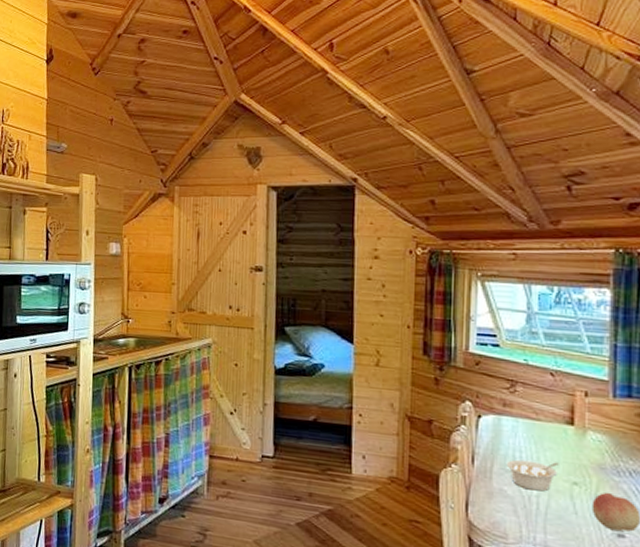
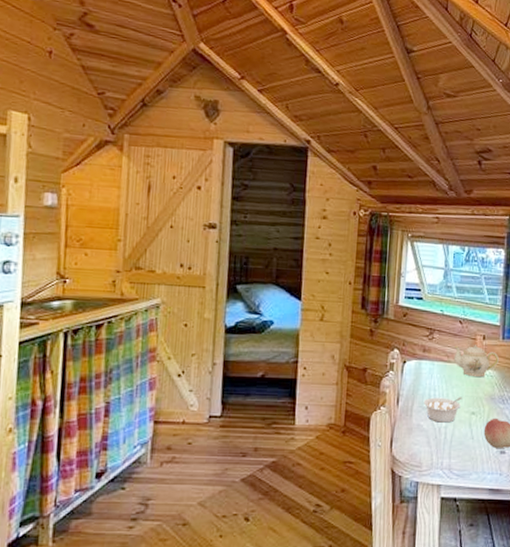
teapot: none [544,402,609,442] -> present [453,345,499,378]

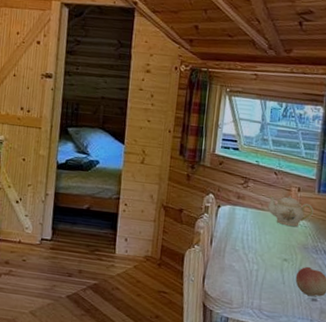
legume: present [423,397,462,423] -> none [236,241,275,267]

